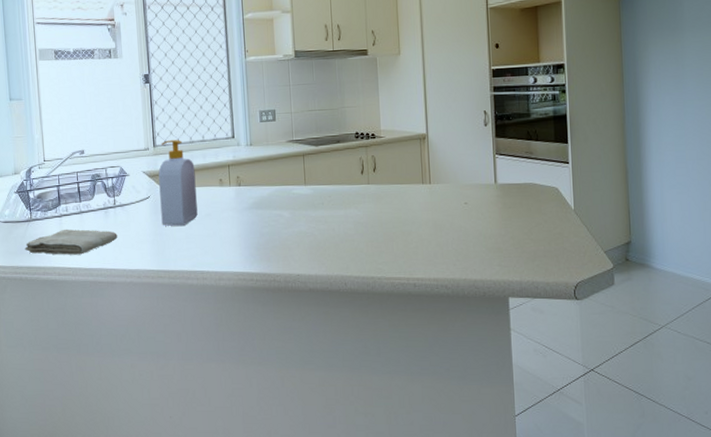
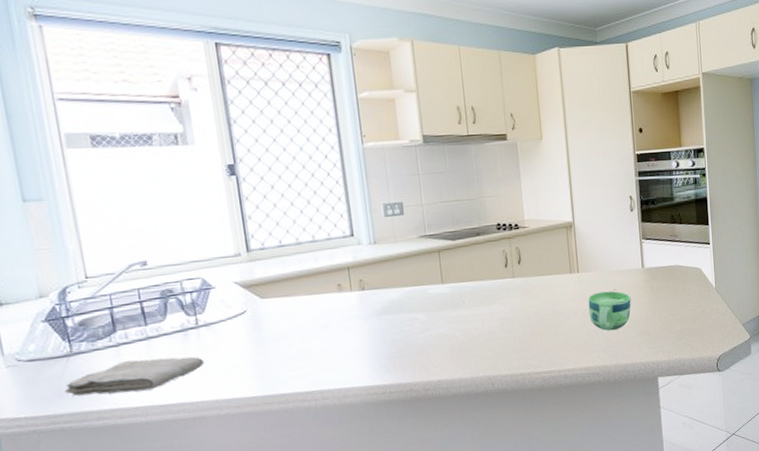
soap bottle: present [158,140,198,226] -> none [256,241,312,344]
cup: none [439,204,483,245] -> present [588,291,631,331]

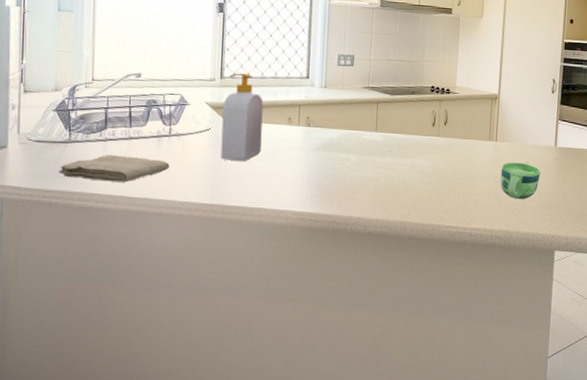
soap bottle: none [256,241,312,344] -> present [221,73,263,161]

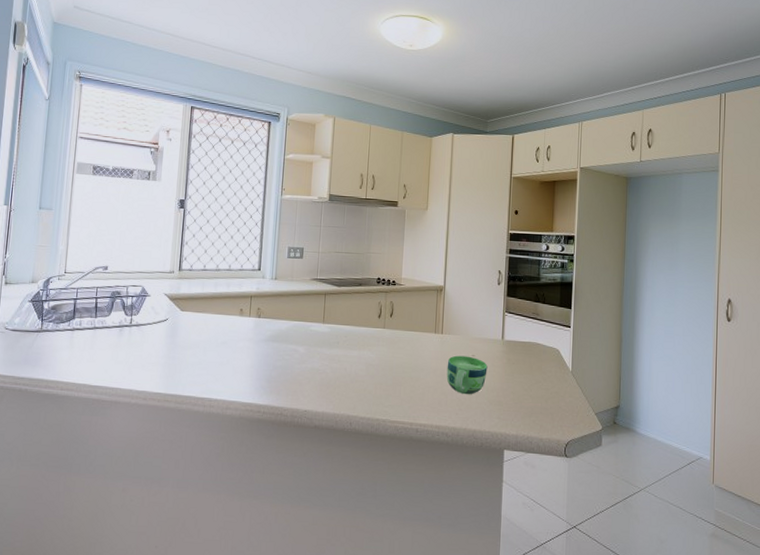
washcloth: present [58,154,170,182] -> none [29,343,129,371]
soap bottle: present [221,73,263,161] -> none [176,265,217,351]

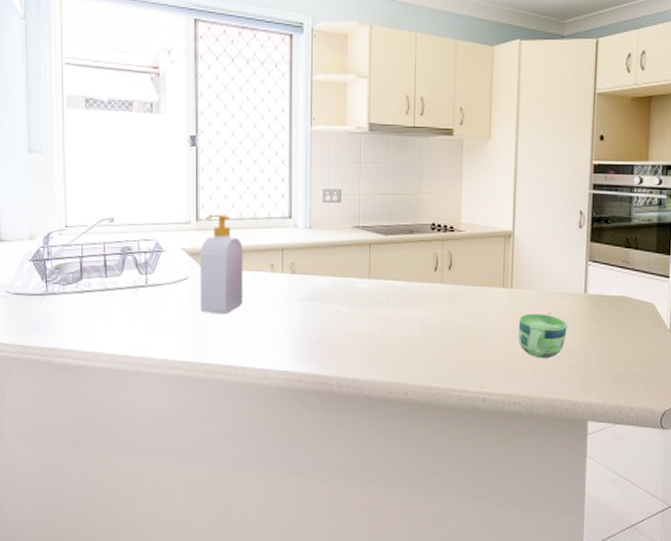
soap bottle: none [176,265,217,351] -> present [200,214,243,314]

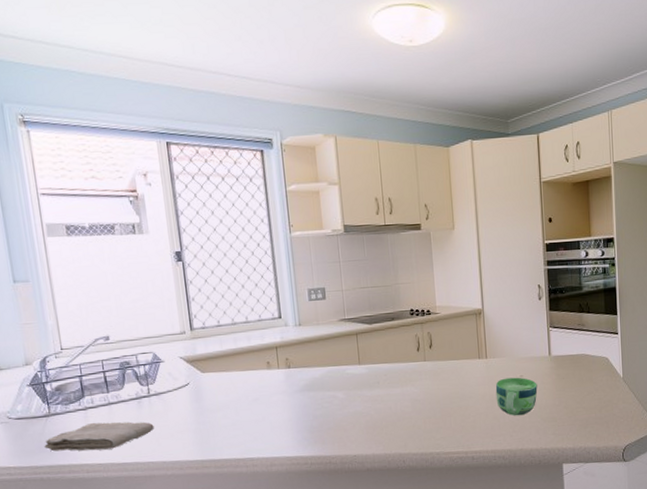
washcloth: none [37,307,148,338] -> present [44,421,154,452]
soap bottle: present [200,214,243,314] -> none [197,322,244,414]

